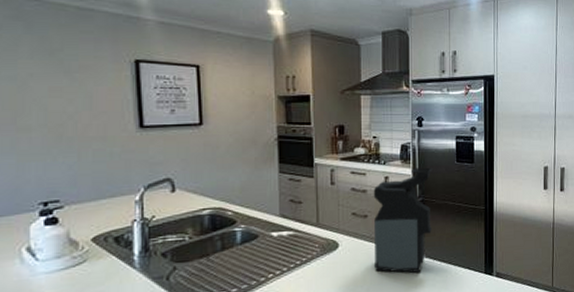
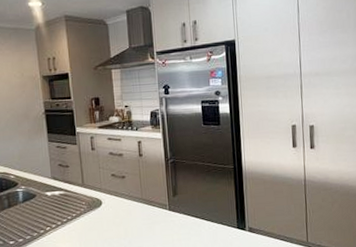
coffee maker: present [373,167,432,273] -> none [128,131,184,228]

